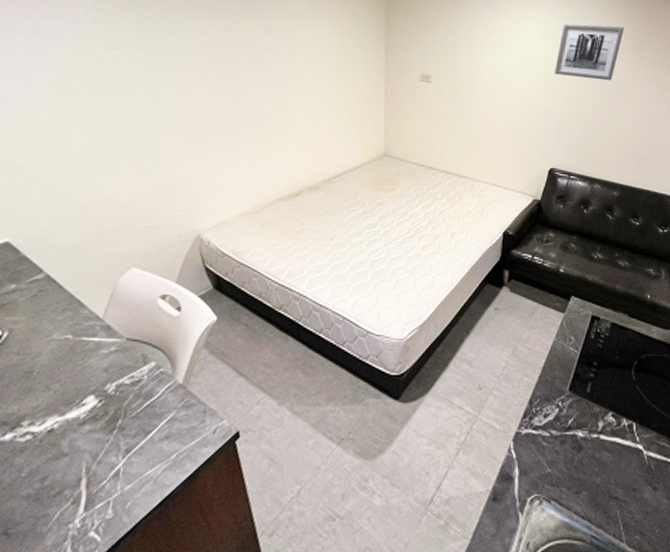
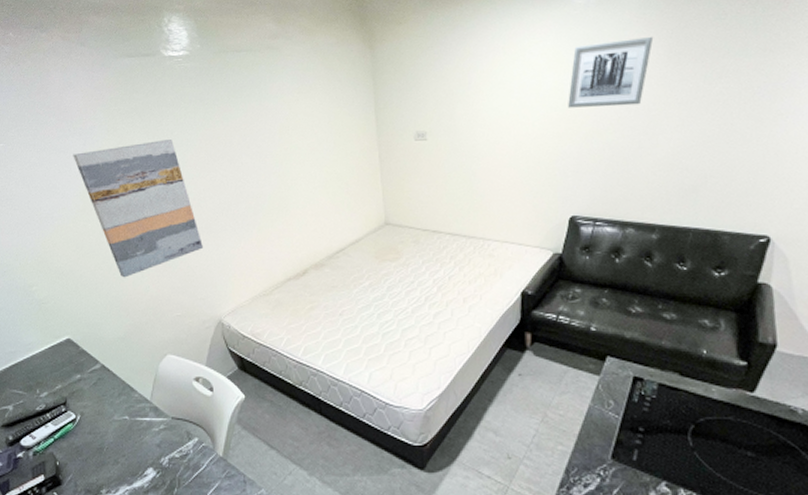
wall art: none [46,37,190,180] -> present [73,140,203,278]

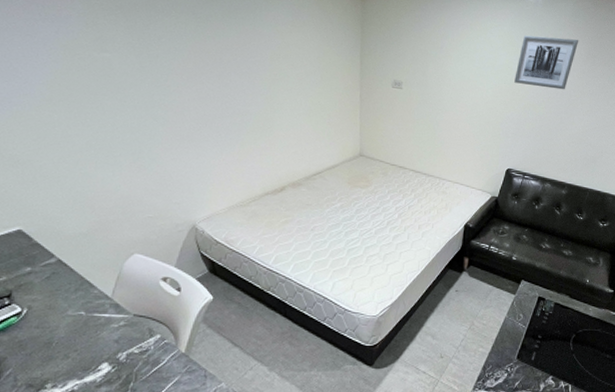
wall art: present [73,140,203,278] -> none [41,40,183,175]

